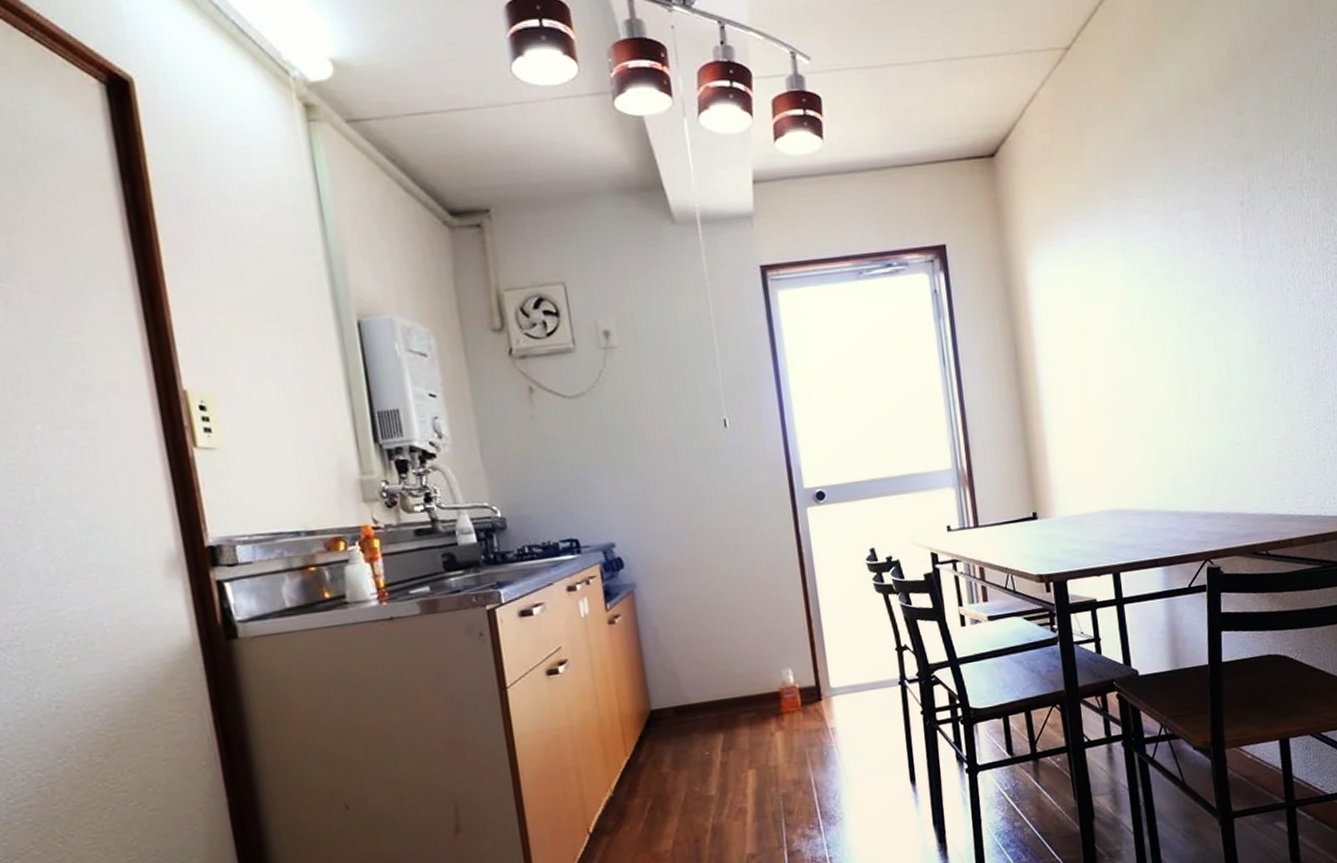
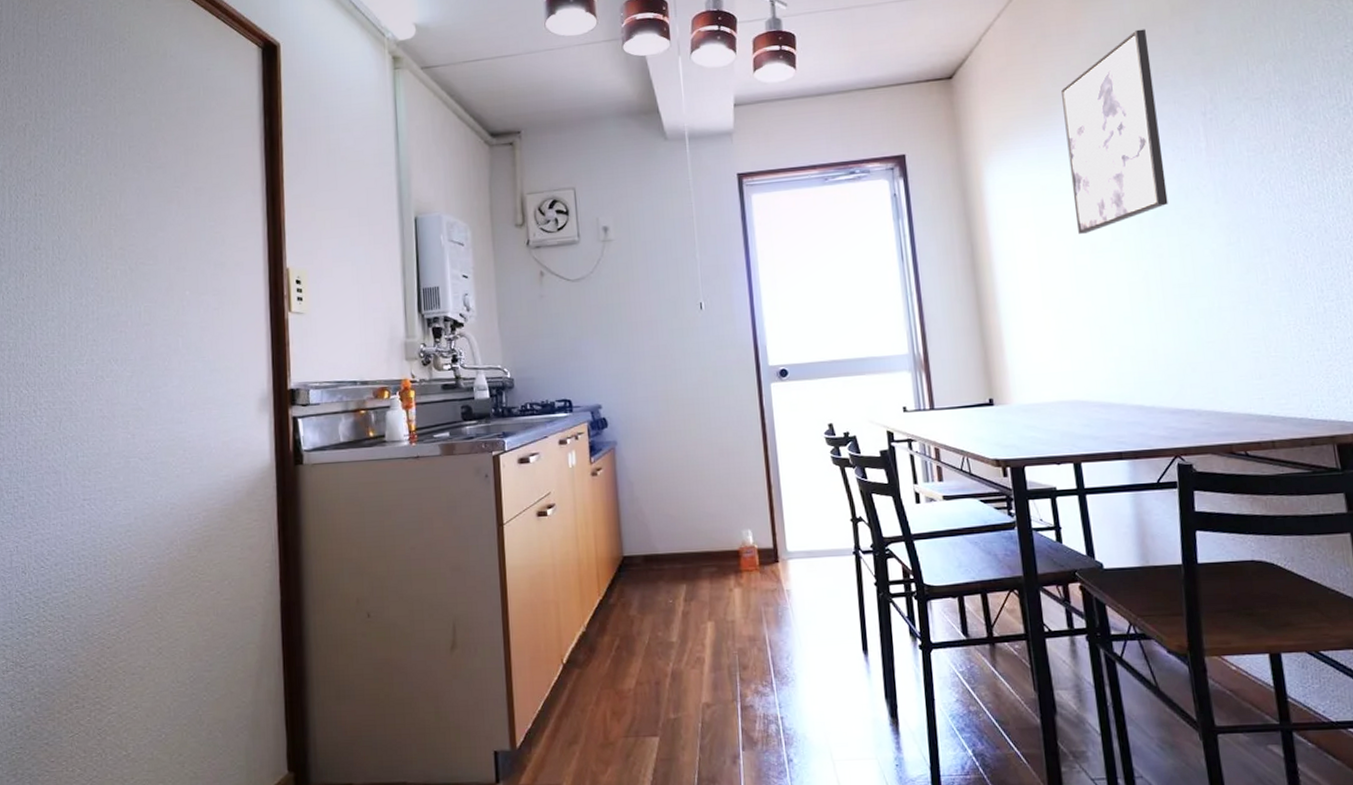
wall art: none [1106,106,1206,334] -> present [1061,29,1168,234]

